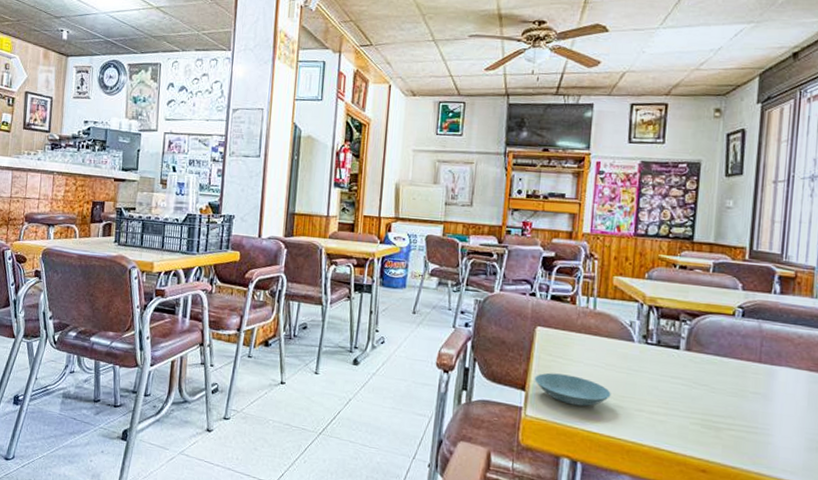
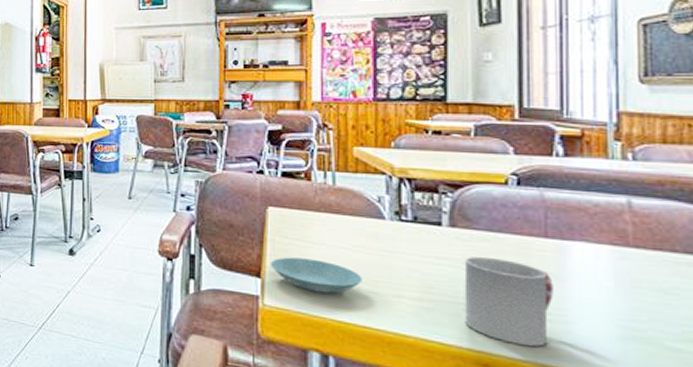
cup: none [690,377,762,455] -> present [464,256,554,347]

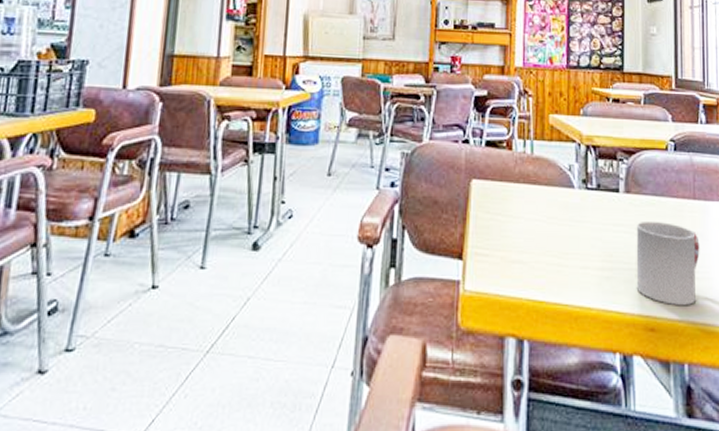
saucer: present [270,257,362,294] -> none [472,234,555,271]

